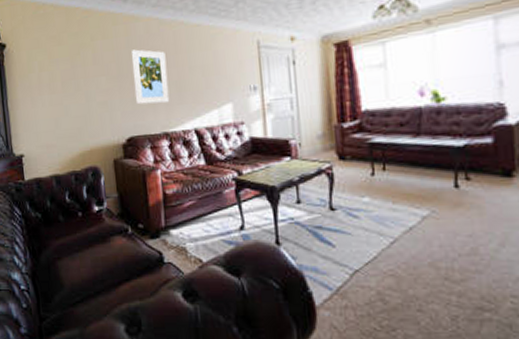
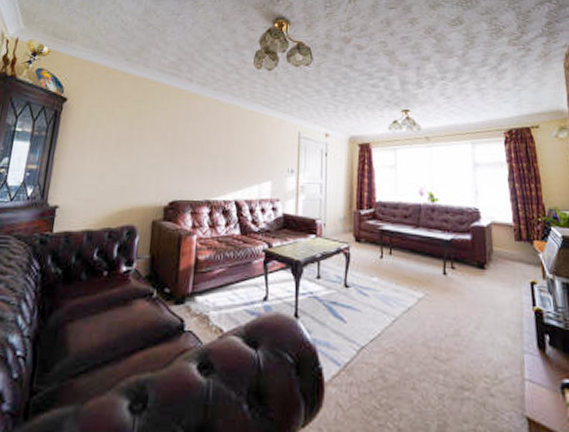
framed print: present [130,49,170,105] -> none [184,123,219,174]

